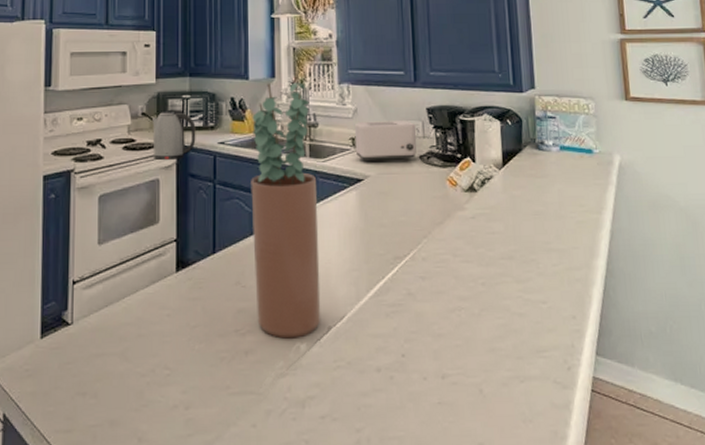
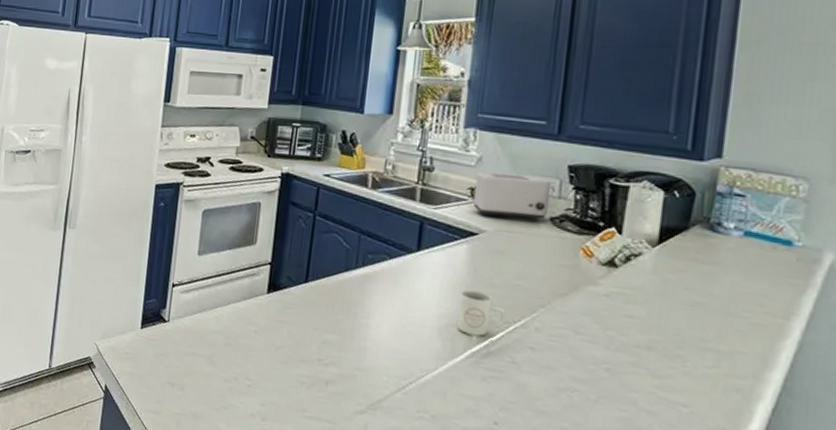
kettle: present [152,111,196,161] -> none [258,137,303,187]
vase: present [251,69,321,339] -> none [341,107,428,381]
mug: none [356,233,397,276] -> present [456,289,506,337]

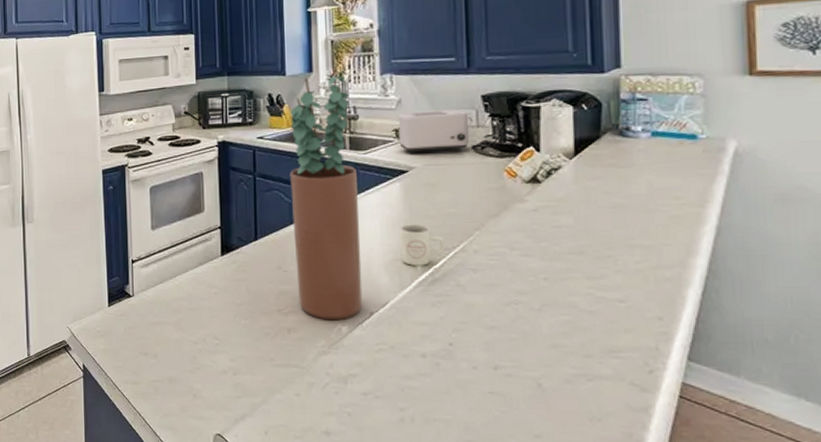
vase: none [341,107,428,381] -> present [290,62,363,321]

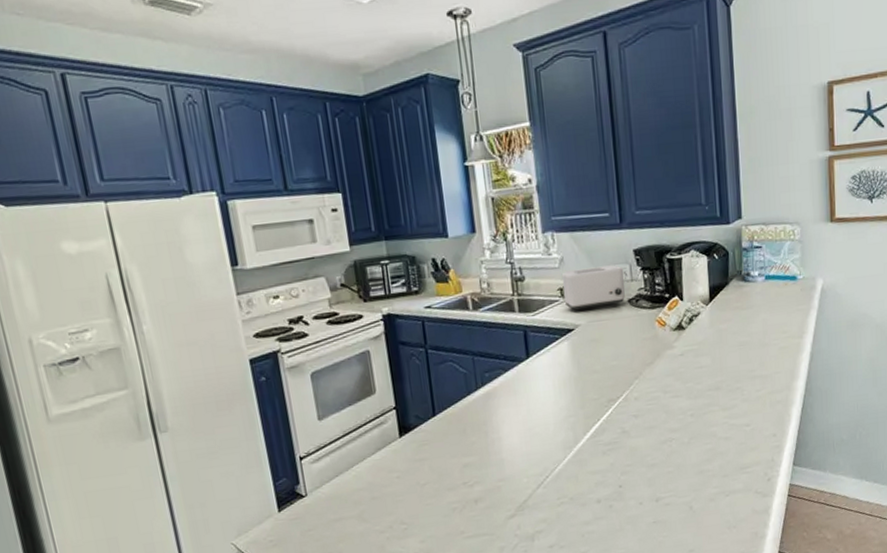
vase: present [290,62,363,321] -> none [457,221,543,485]
mug: present [399,224,445,266] -> none [570,379,611,420]

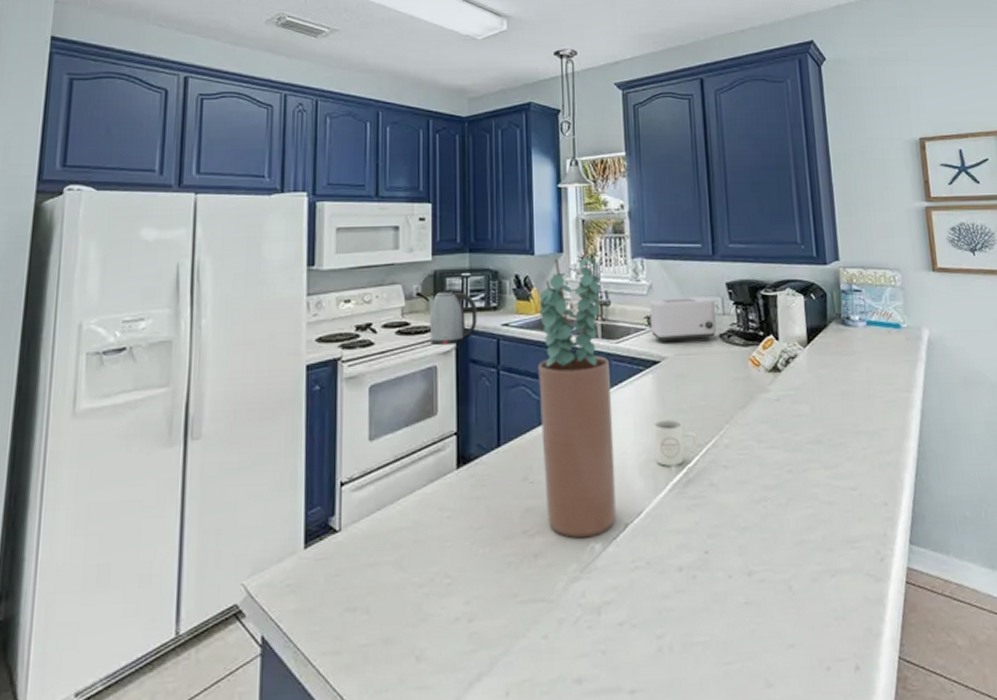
kettle: none [353,278,402,332] -> present [429,290,477,346]
vase: none [457,221,543,485] -> present [538,243,617,539]
mug: none [570,379,611,420] -> present [653,419,698,466]

